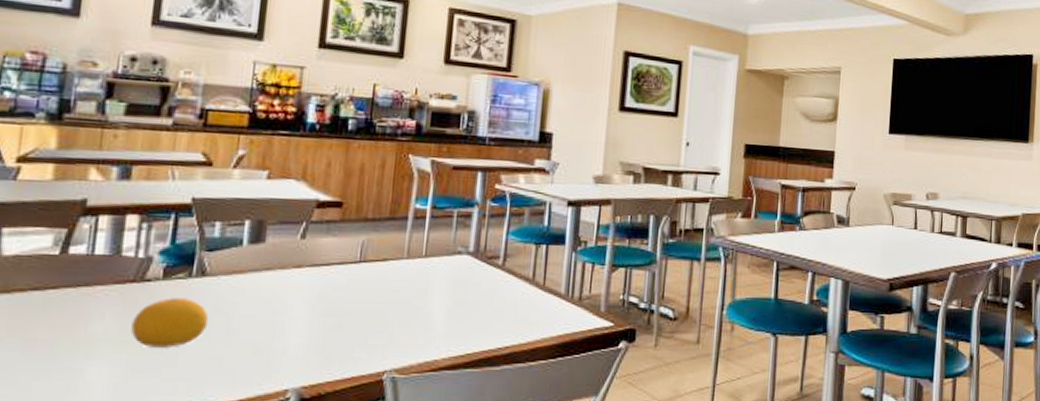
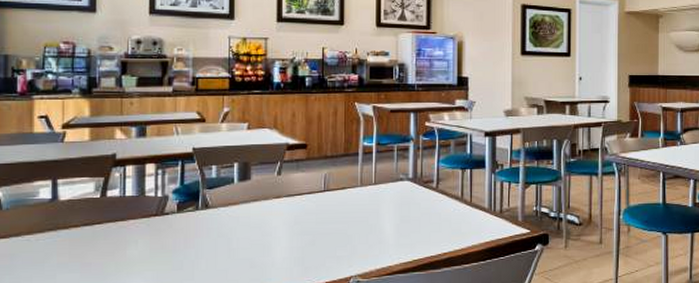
fruit: present [131,298,209,348] -> none [158,226,214,265]

